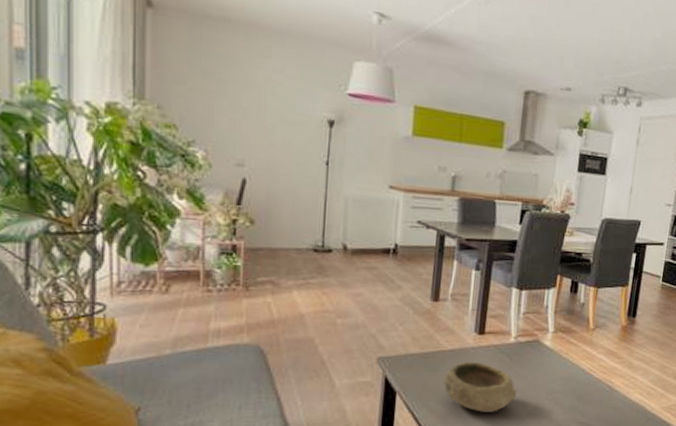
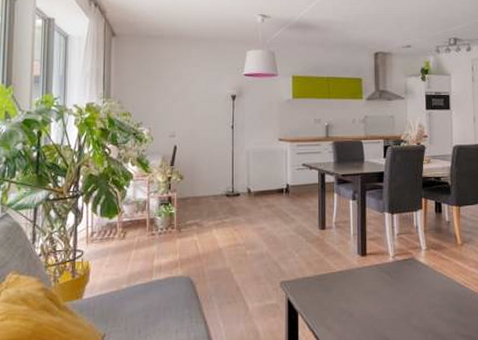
bowl: present [444,362,518,412] -> none [337,282,402,328]

